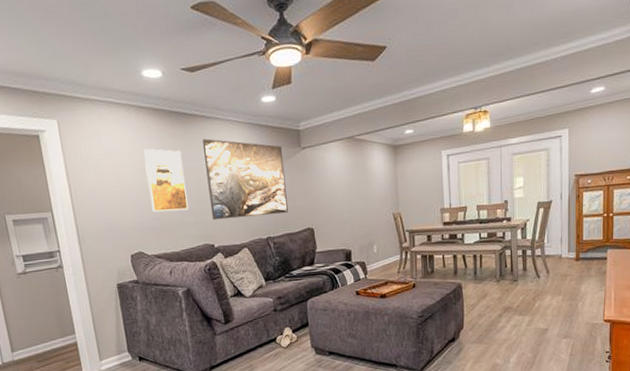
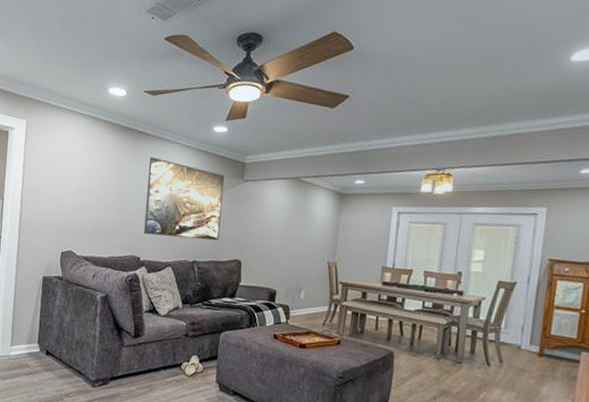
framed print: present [143,149,189,212] -> none [89,158,128,220]

